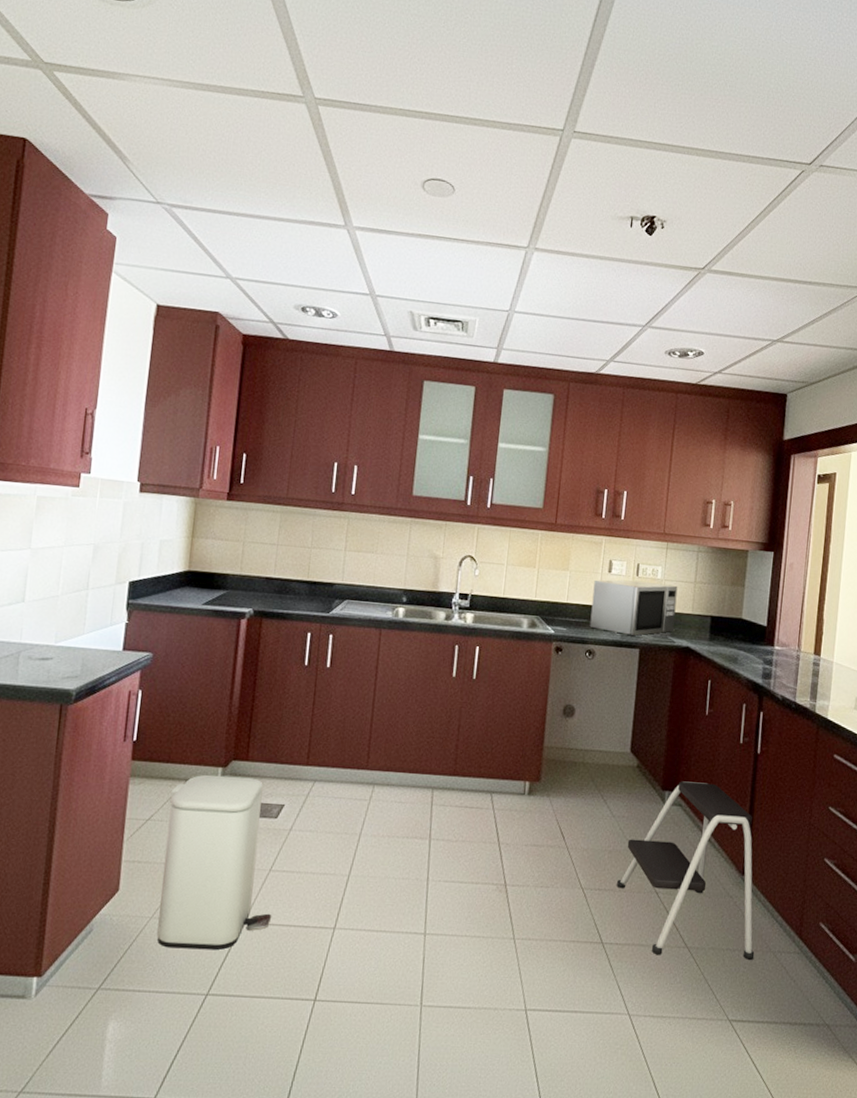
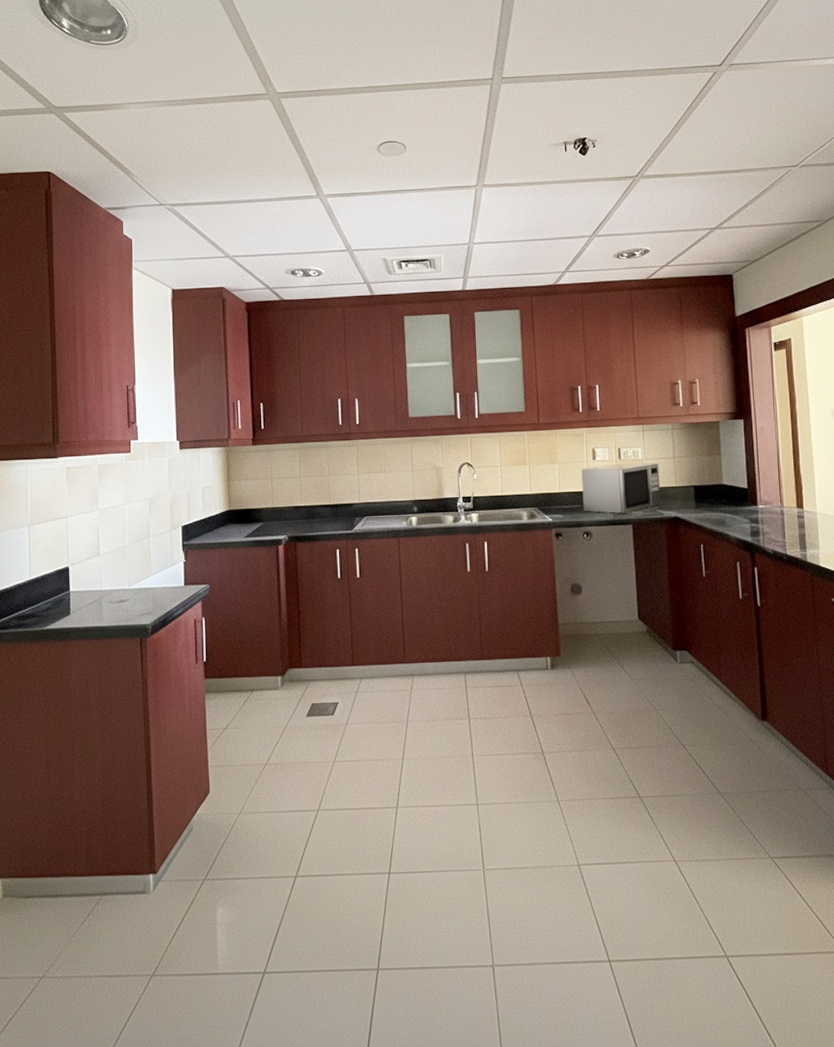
pedal bin: present [157,774,272,950] -> none [241,682,342,839]
step stool: present [617,781,755,960] -> none [645,639,786,802]

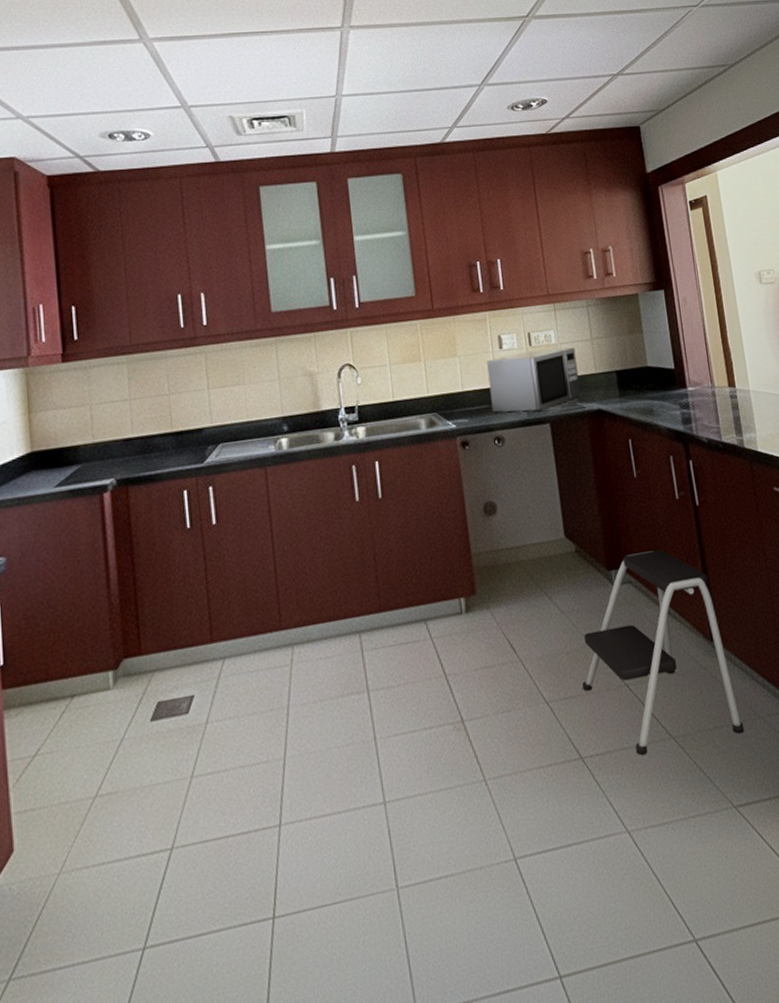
step stool: none [645,639,786,802] -> present [582,549,745,755]

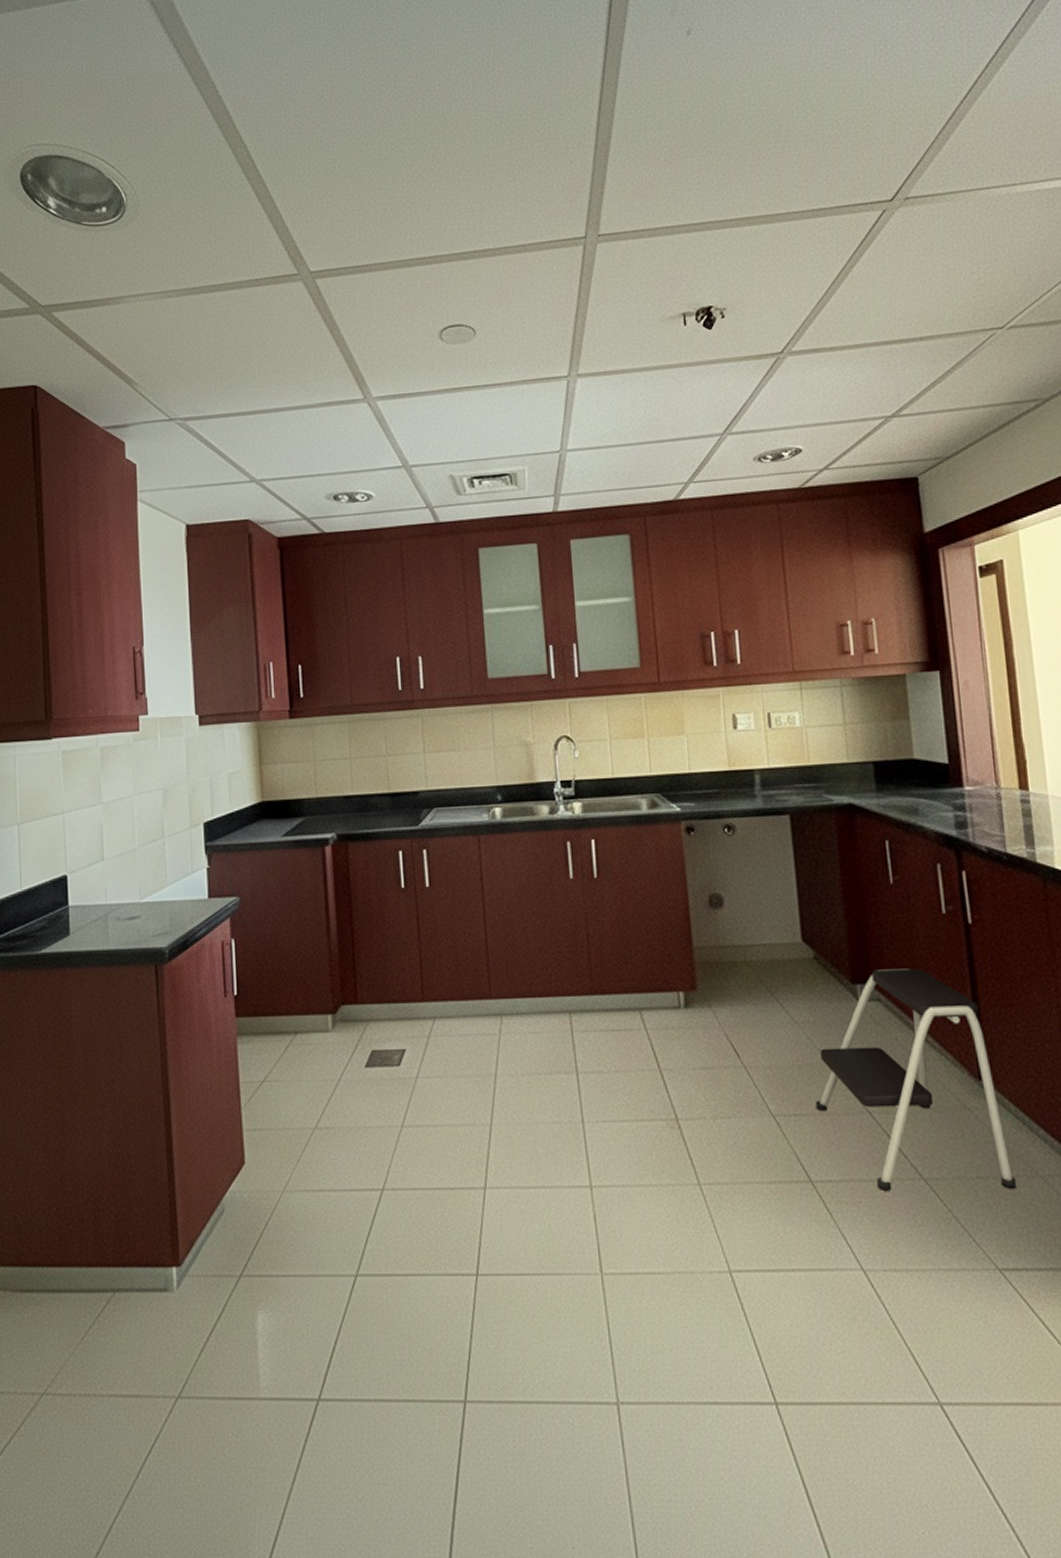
microwave: present [487,347,581,413] -> none [718,731,828,801]

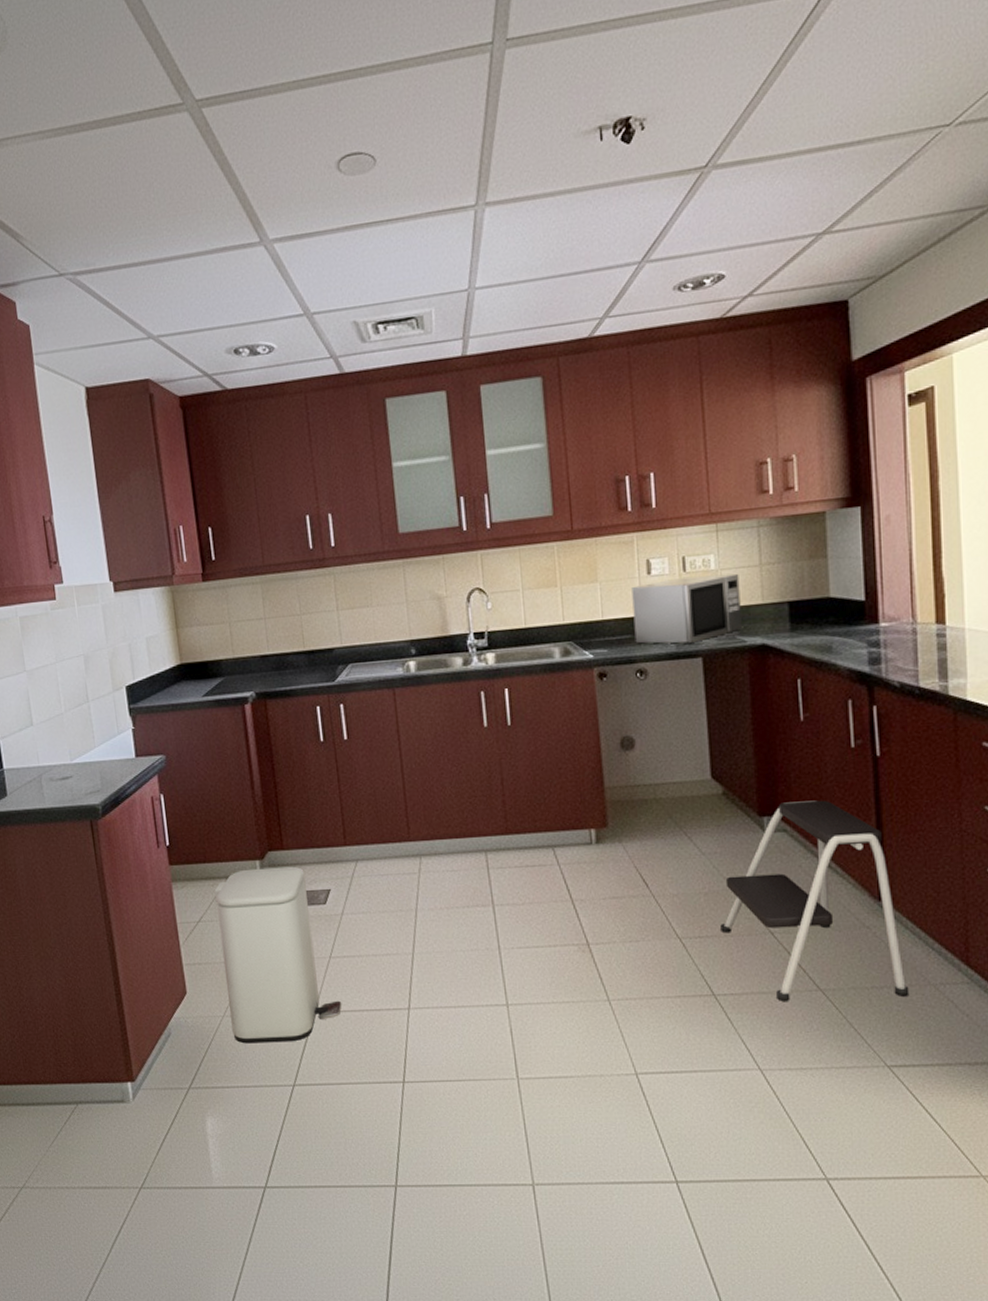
pedal bin: none [281,1022,413,1224] -> present [214,866,342,1044]
microwave: none [718,731,828,801] -> present [632,573,742,645]

